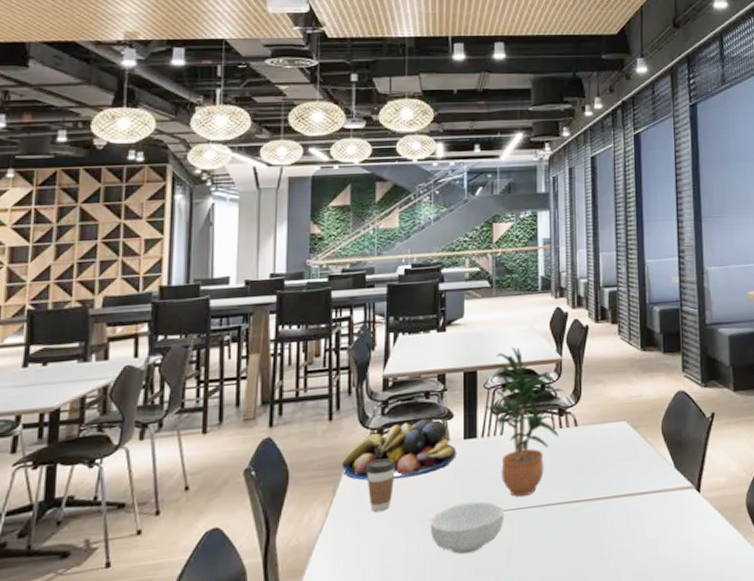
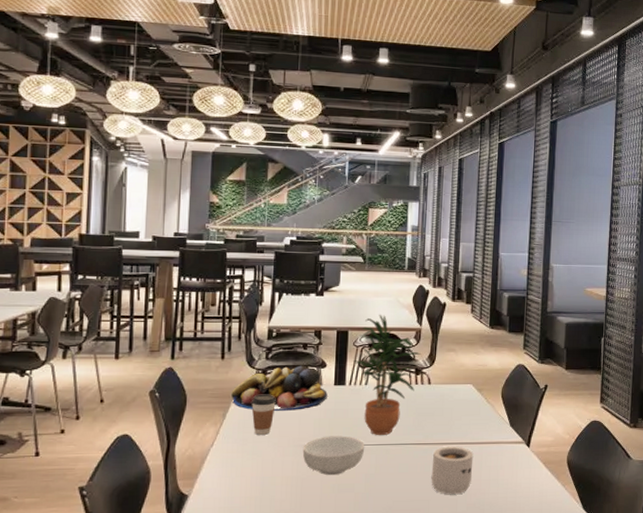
coffee cup: none [586,500,635,563] -> present [431,446,474,494]

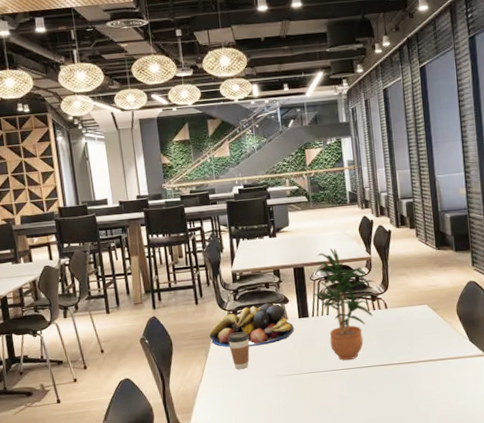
cereal bowl: present [302,436,365,475] -> none [279,363,336,400]
coffee cup: present [431,446,474,494] -> none [399,364,439,409]

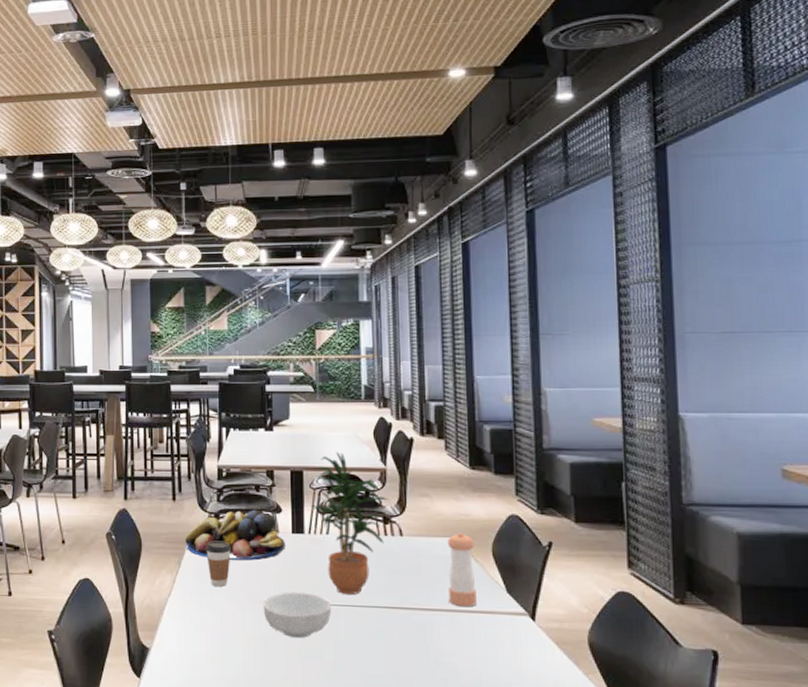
cereal bowl: none [279,363,336,400] -> present [263,592,332,638]
pepper shaker: none [422,300,447,357] -> present [447,532,477,607]

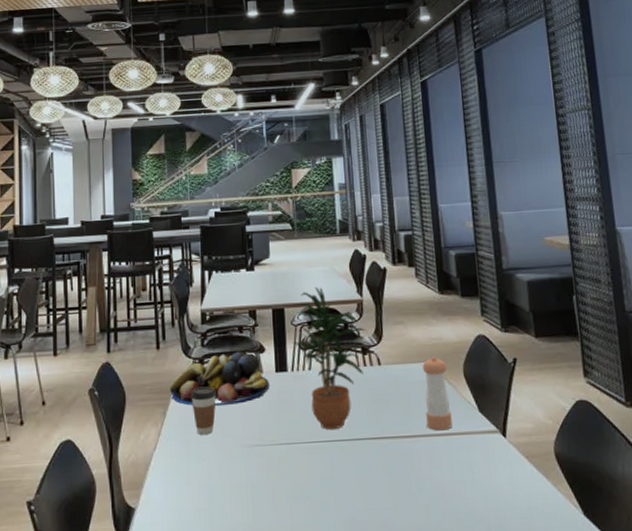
cereal bowl: present [263,592,332,638] -> none [249,431,317,480]

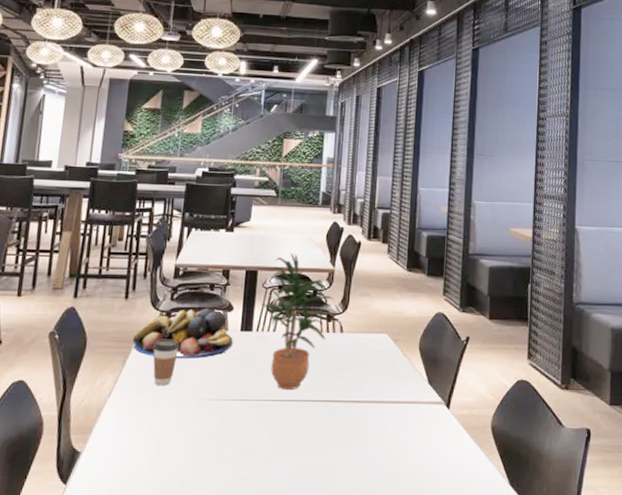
pepper shaker: present [422,356,452,431] -> none [378,329,405,398]

